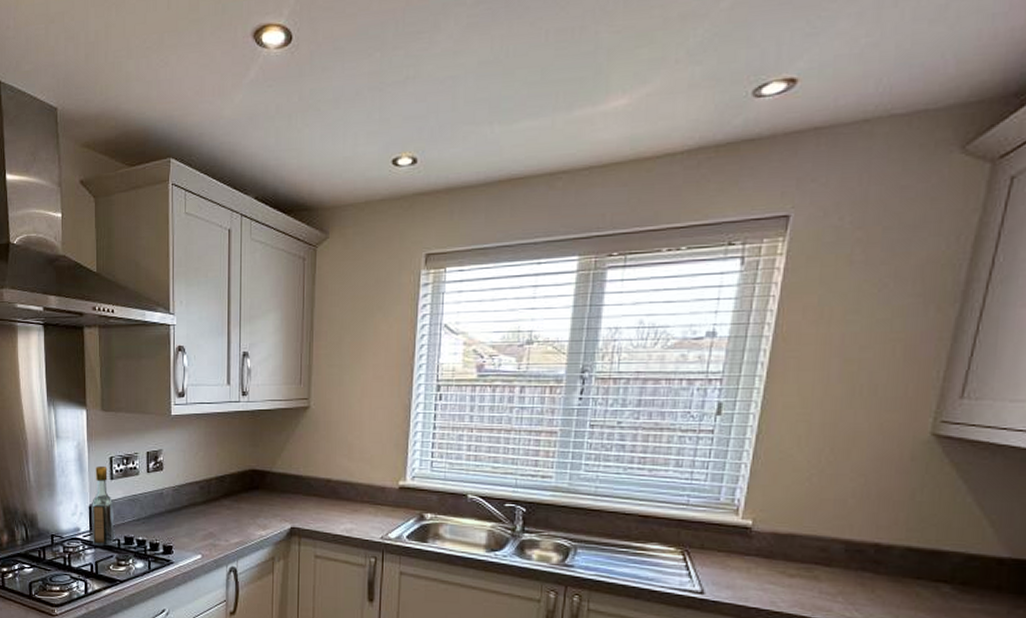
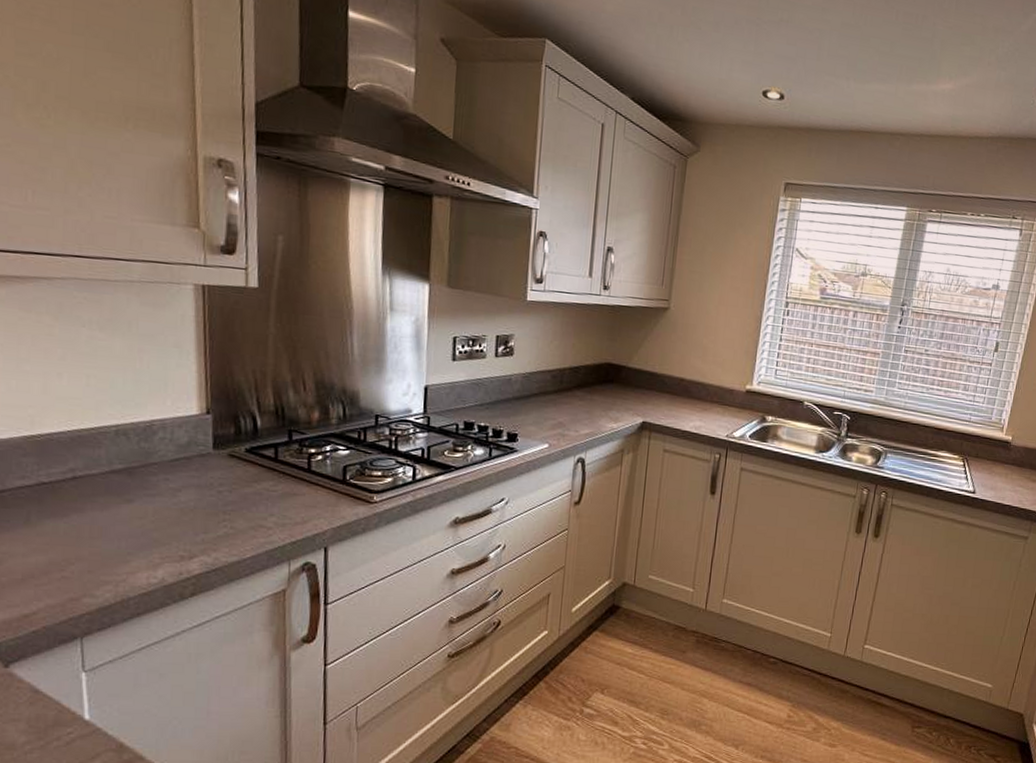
bottle: present [92,465,114,547] -> none [425,344,454,431]

